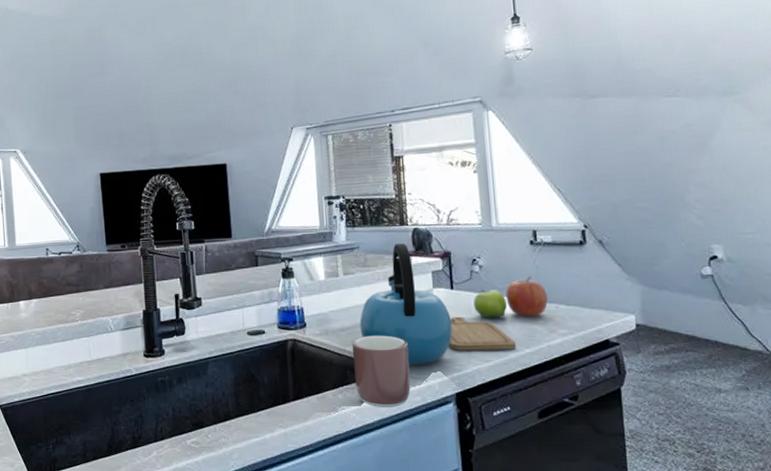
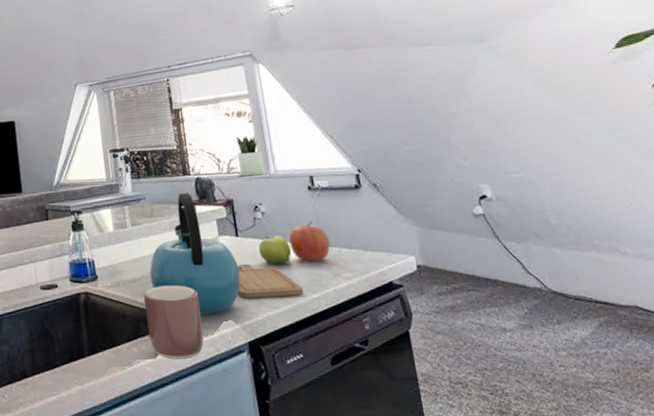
planter: none [458,186,488,230] -> present [236,135,267,177]

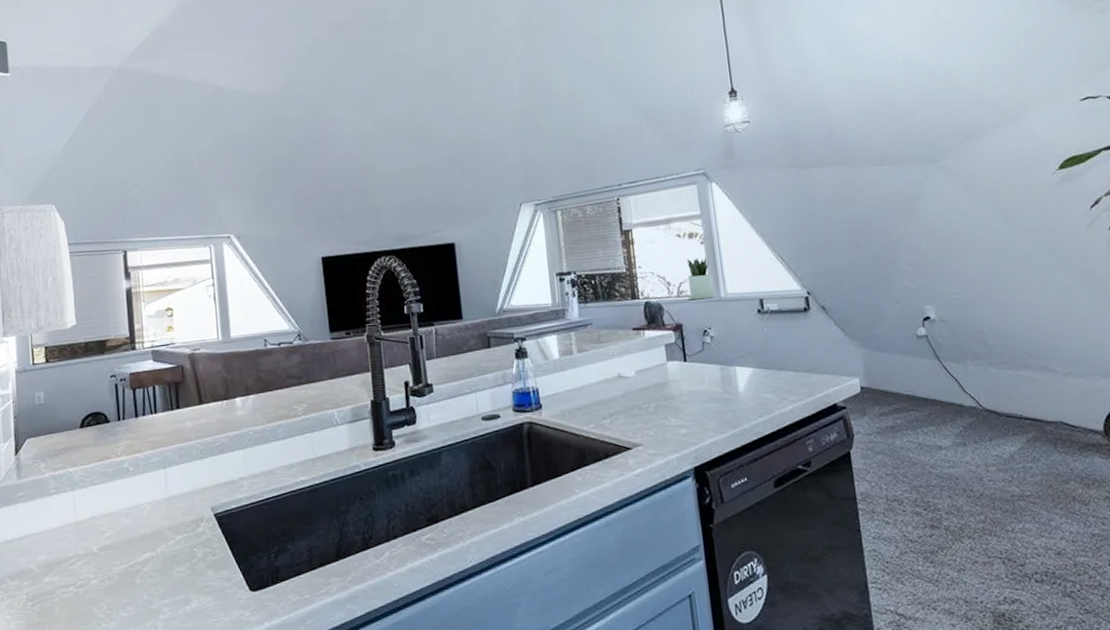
mug: present [144,285,204,360] -> none [589,412,650,488]
kettle: present [149,193,241,315] -> none [595,317,688,442]
chopping board: present [237,263,304,298] -> none [684,389,750,424]
fruit: present [258,235,291,265] -> none [706,360,739,390]
fruit: present [288,220,330,262] -> none [736,344,778,386]

